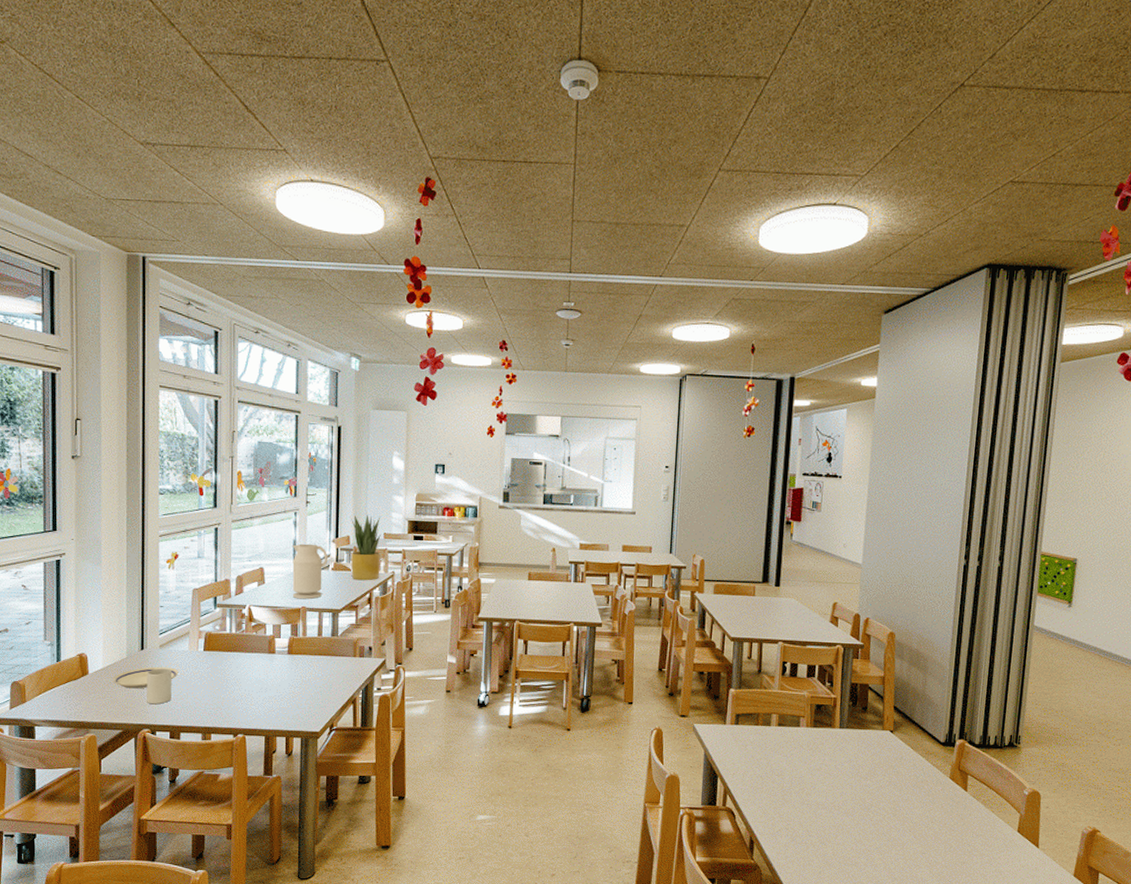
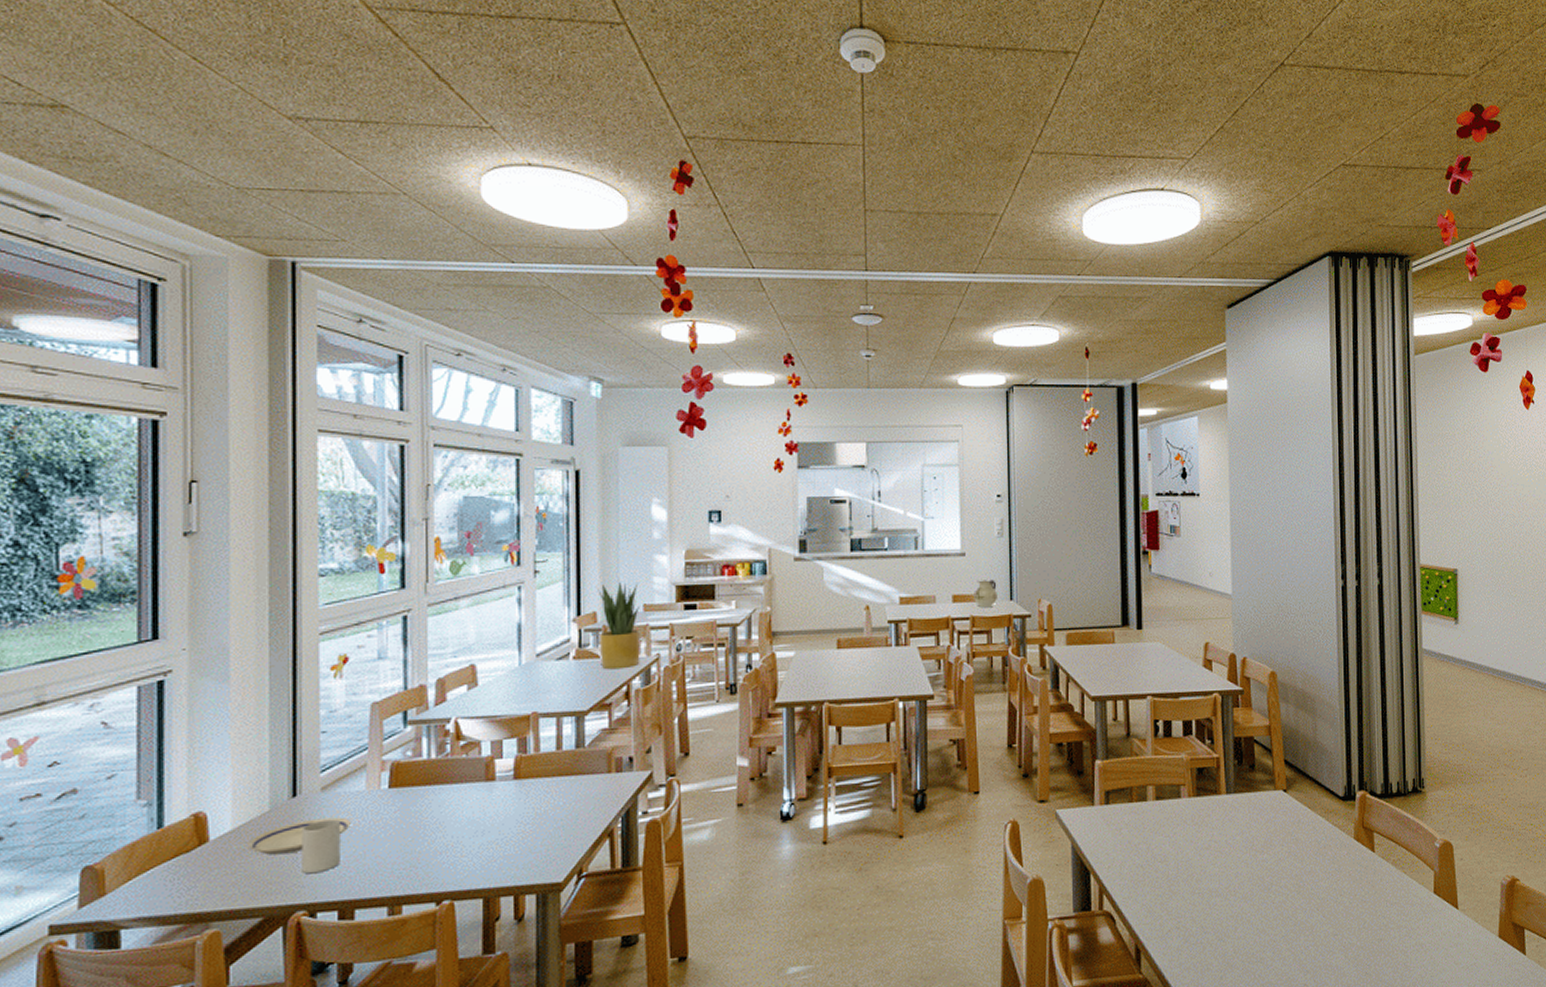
water jug: present [292,543,329,600] -> none [516,626,568,703]
pitcher: none [640,535,660,558] -> present [974,579,997,608]

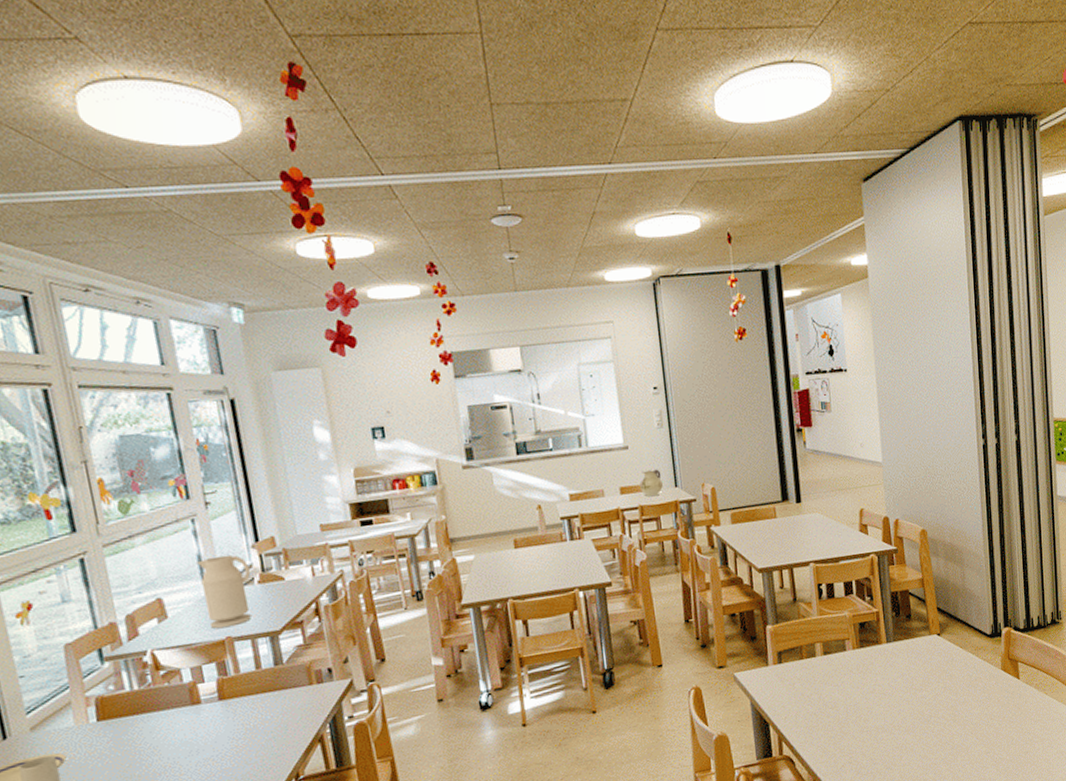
water jug: none [516,626,568,703] -> present [197,554,251,629]
planter: present [596,582,640,670] -> none [269,503,325,591]

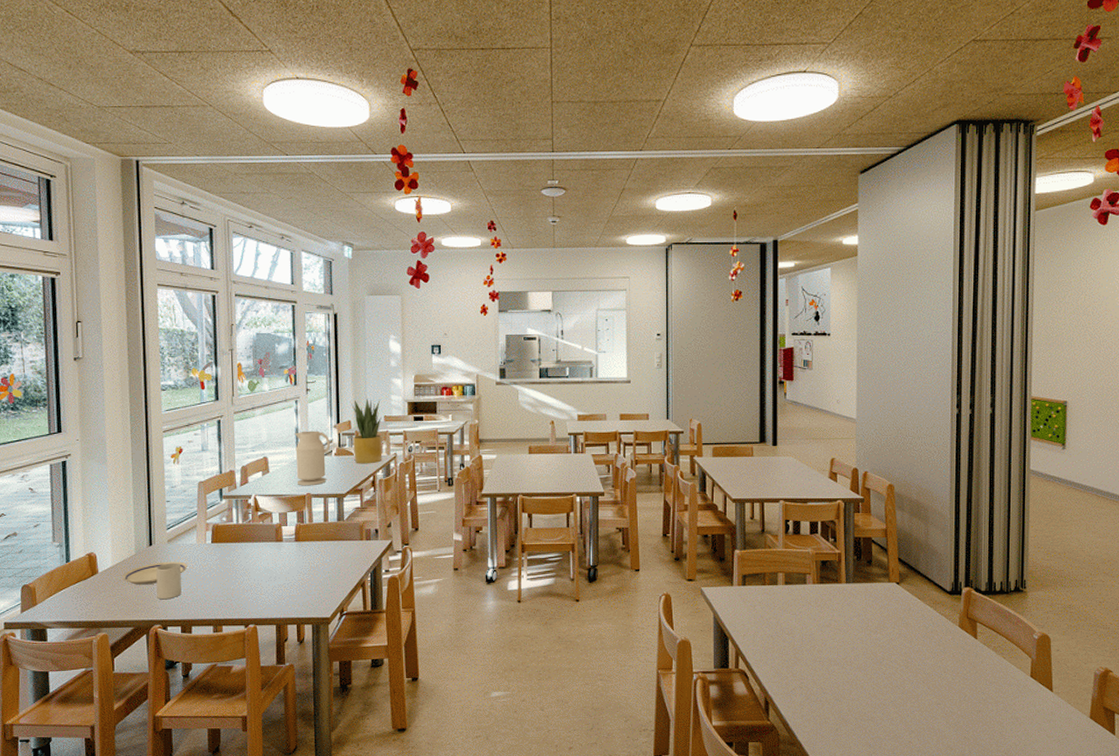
planter: none [269,503,325,591] -> present [350,399,383,464]
pitcher: present [640,469,663,497] -> none [637,402,656,425]

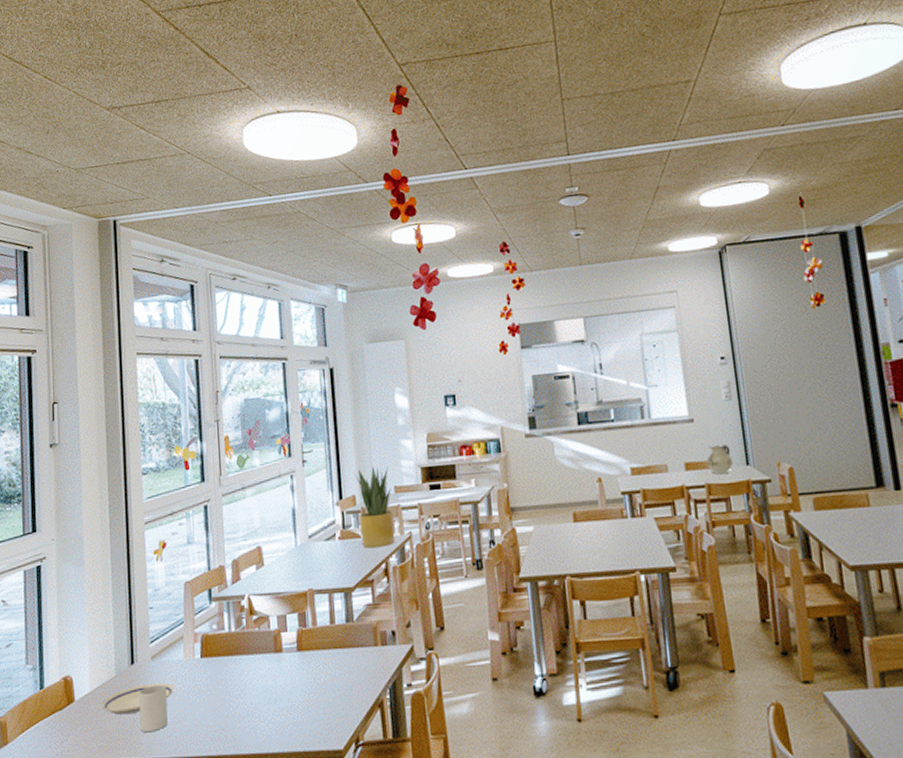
water jug: present [295,430,331,486] -> none [292,510,334,580]
pitcher: none [637,402,656,425] -> present [706,444,733,475]

